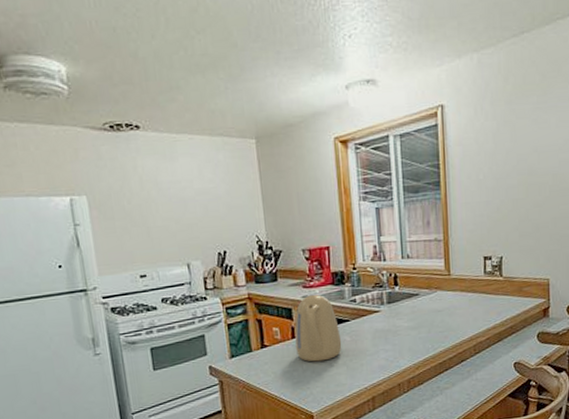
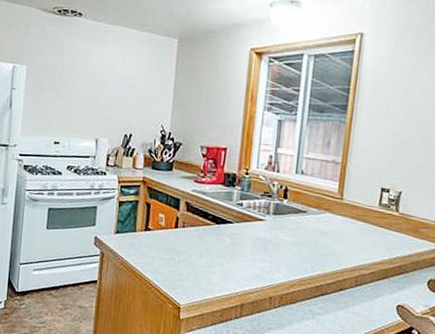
kettle: present [295,294,342,362] -> none [176,190,222,257]

